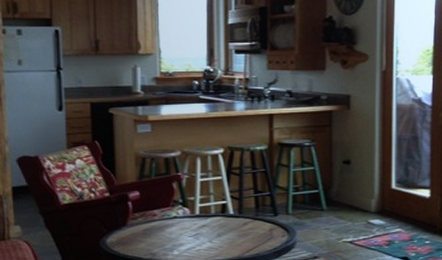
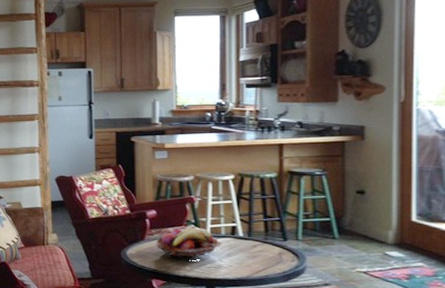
fruit basket: none [140,208,213,244] -> present [156,228,223,260]

